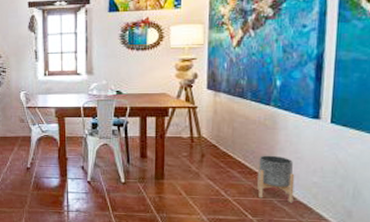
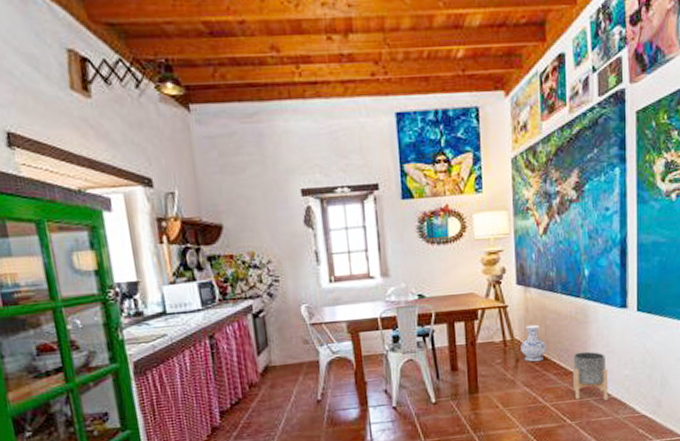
vase: none [207,126,233,159] -> present [521,324,547,362]

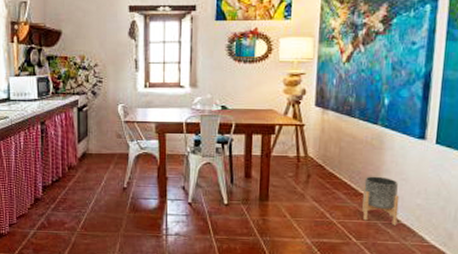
vase: present [521,324,547,362] -> none [313,145,339,180]

